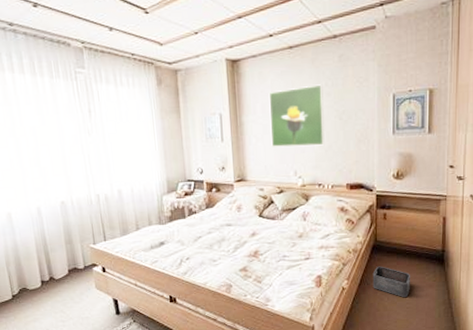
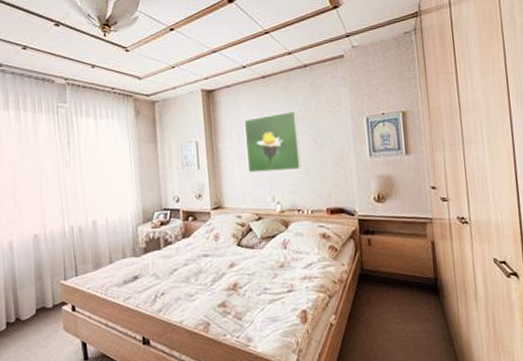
storage bin: present [372,266,410,298] -> none [362,297,405,334]

